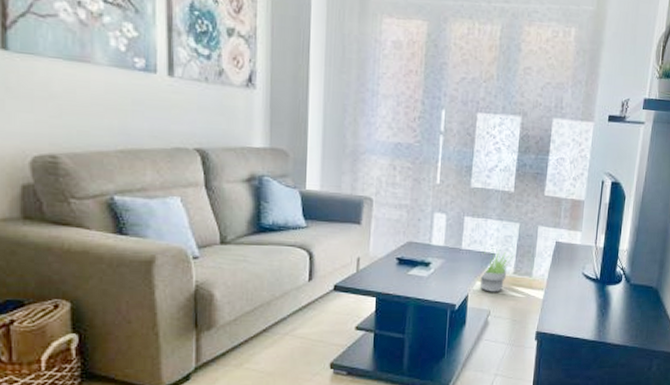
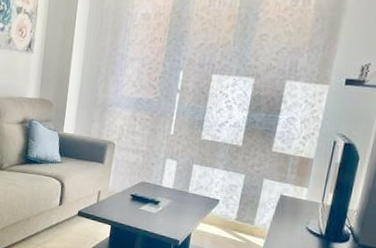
potted plant: present [479,248,515,292] -> none [202,195,238,235]

